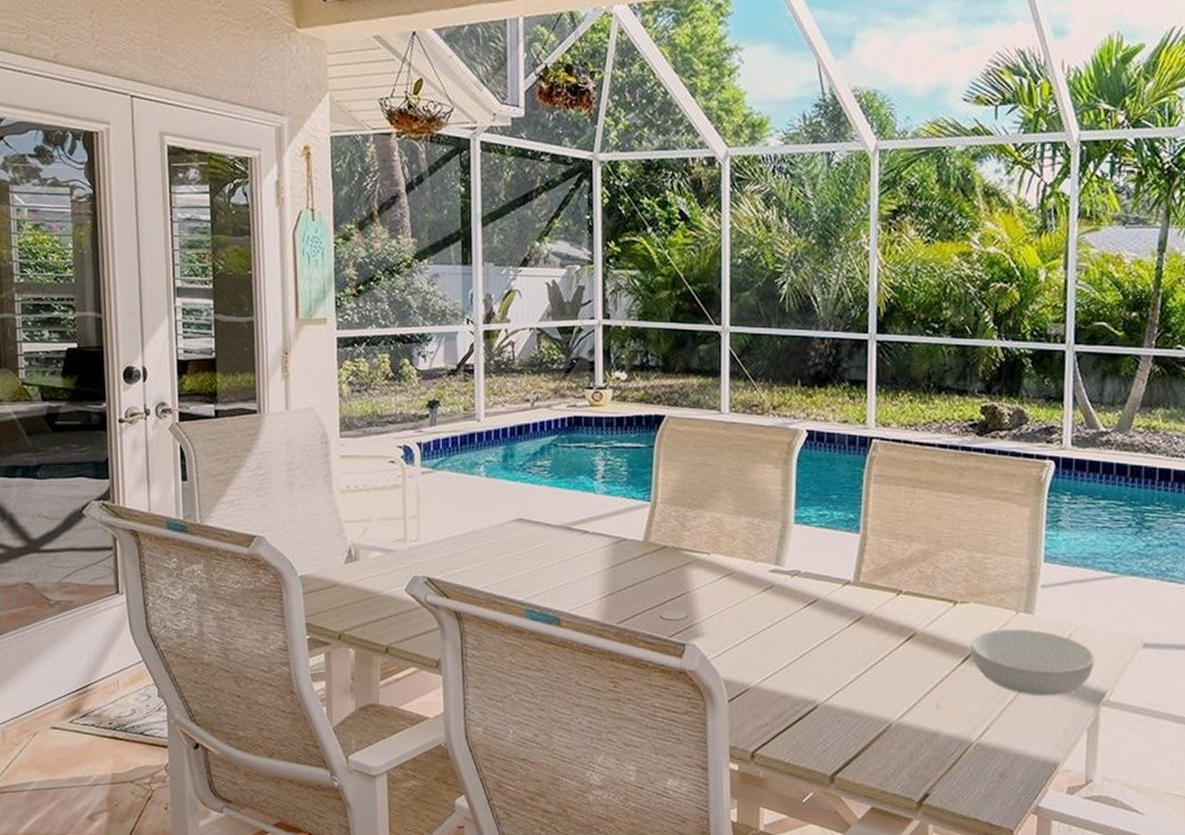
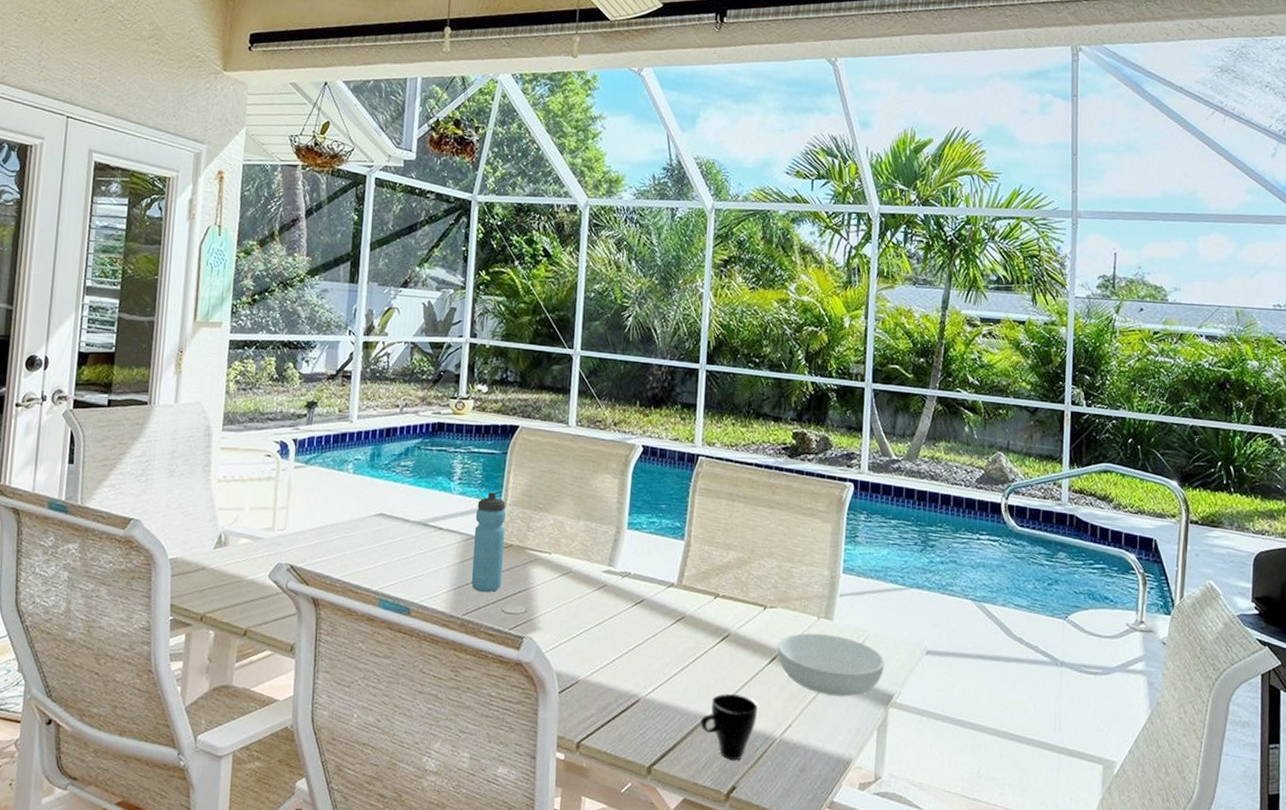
water bottle: none [623,489,658,599] -> present [471,491,506,593]
cup: none [887,697,950,767] -> present [700,694,757,761]

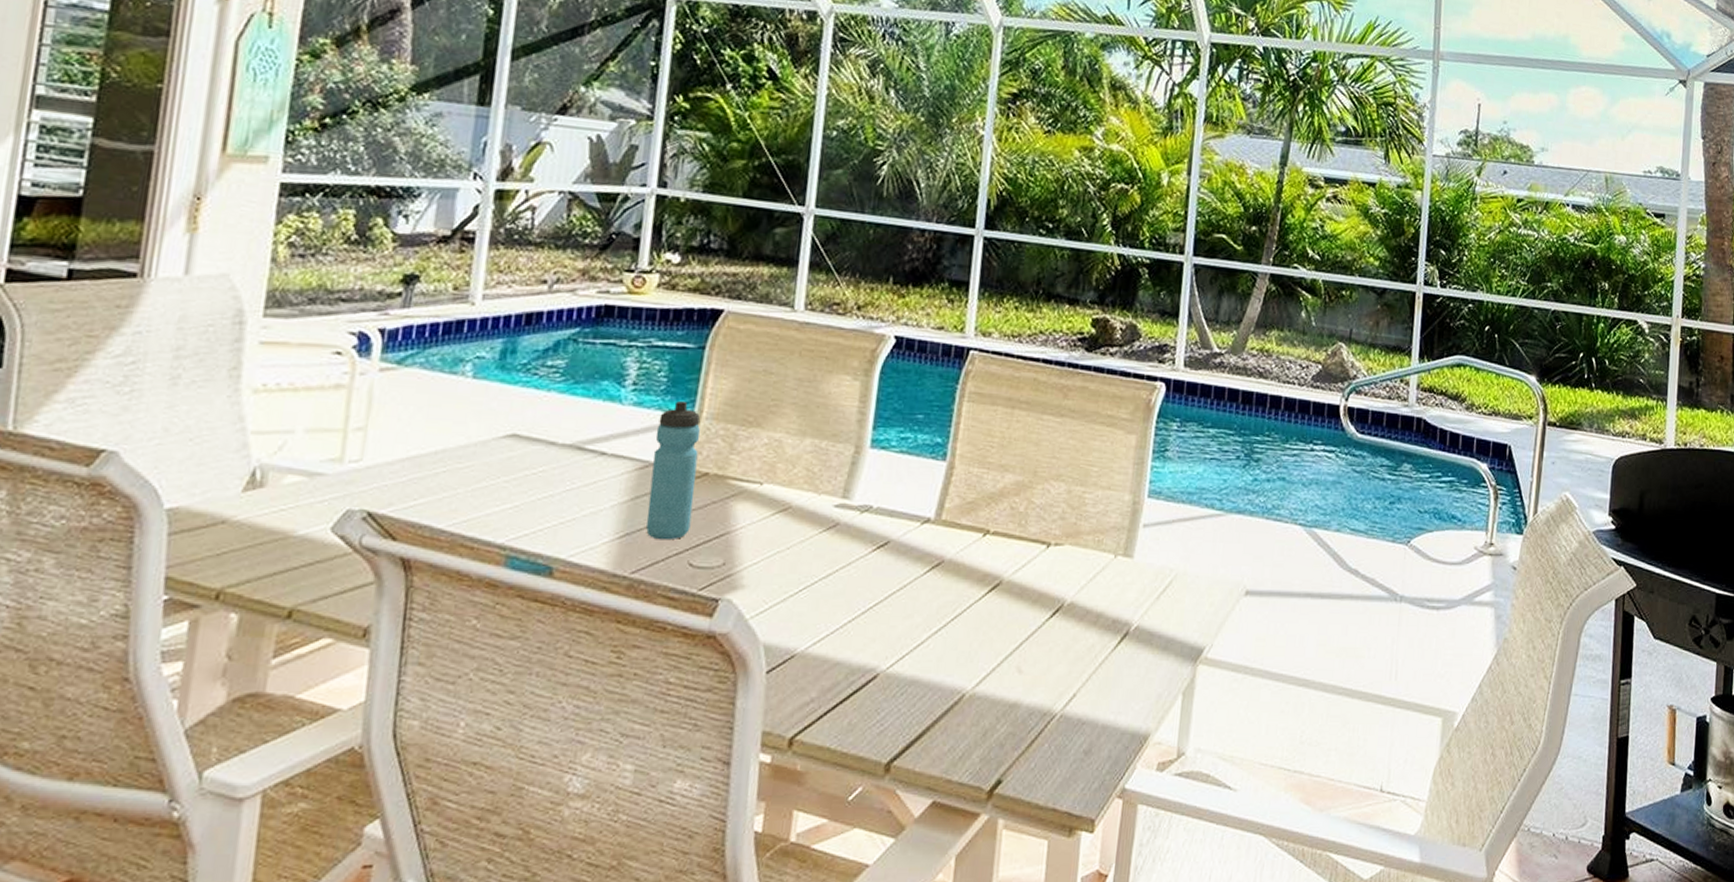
cup: present [700,694,757,761] -> none [958,660,1034,746]
serving bowl: present [777,633,885,698] -> none [1061,575,1195,656]

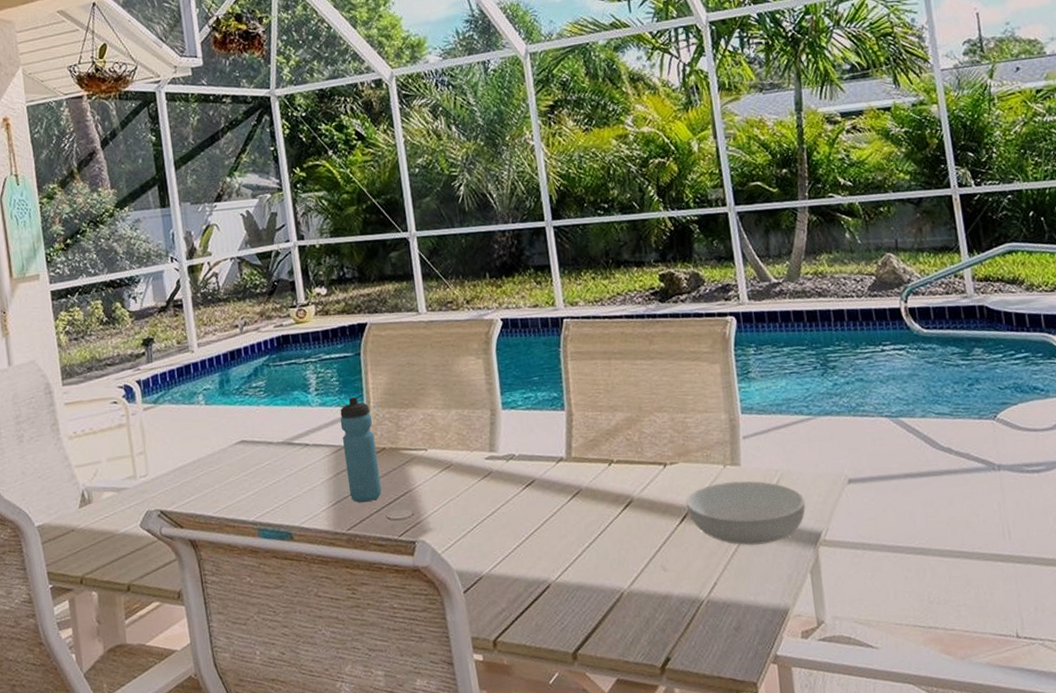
serving bowl: none [1061,575,1195,656] -> present [685,481,806,546]

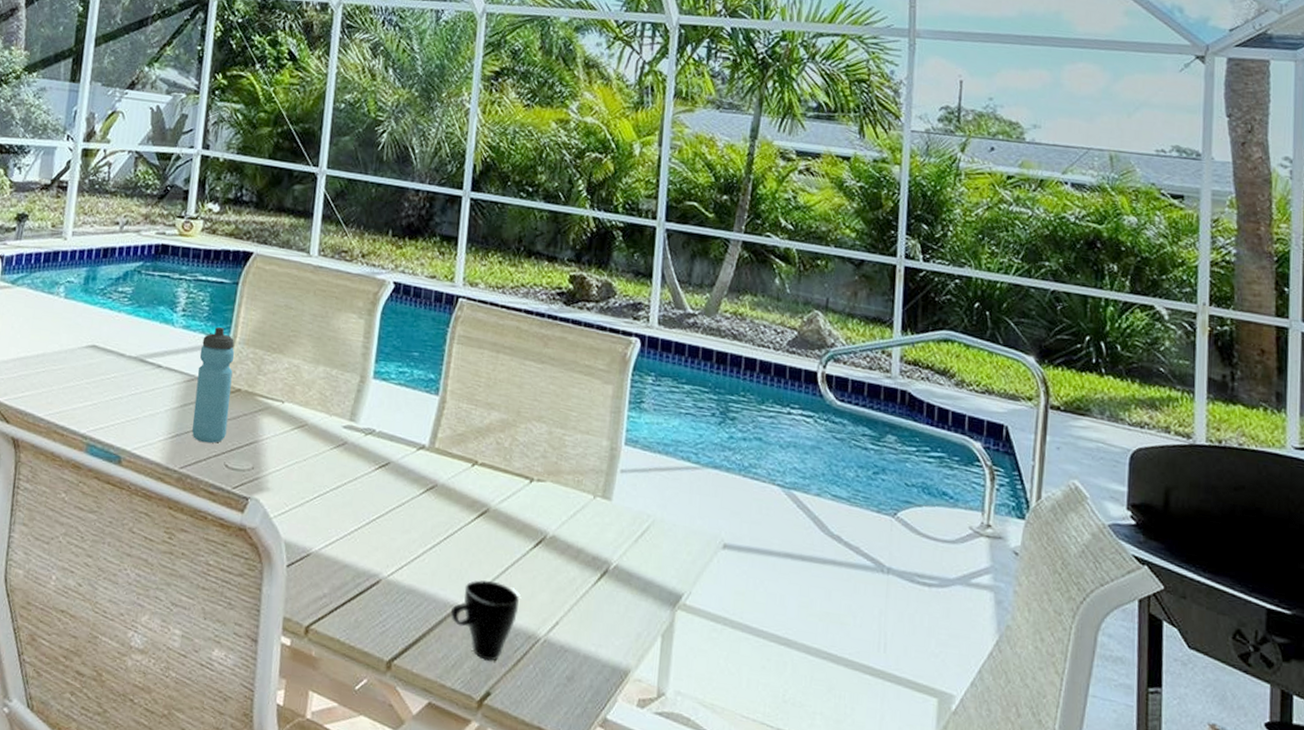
cup: none [619,561,679,631] -> present [451,580,519,661]
serving bowl: present [685,481,806,546] -> none [544,513,673,594]

